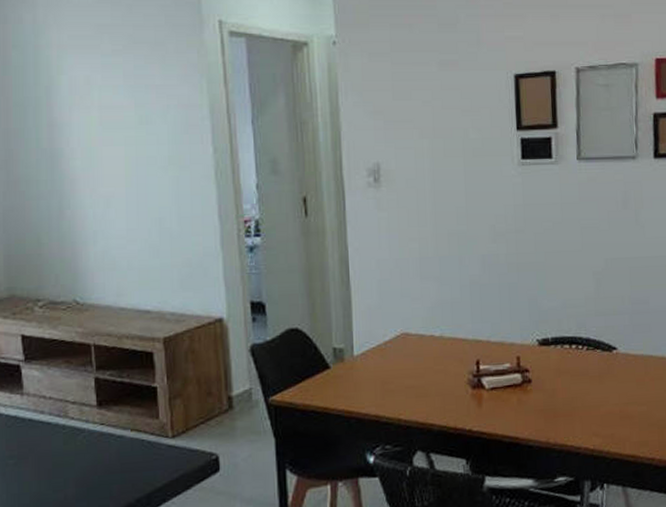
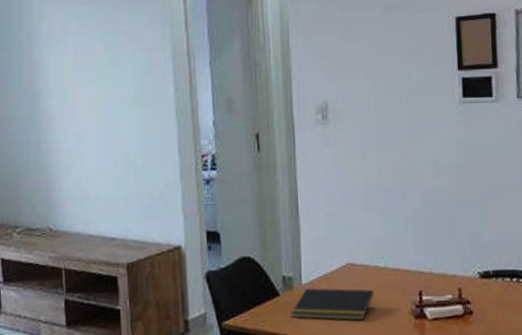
notepad: none [342,359,430,393] -> present [291,288,374,321]

